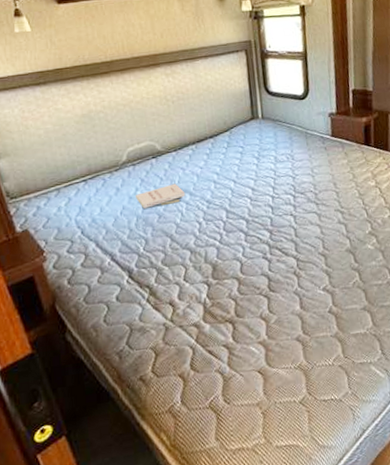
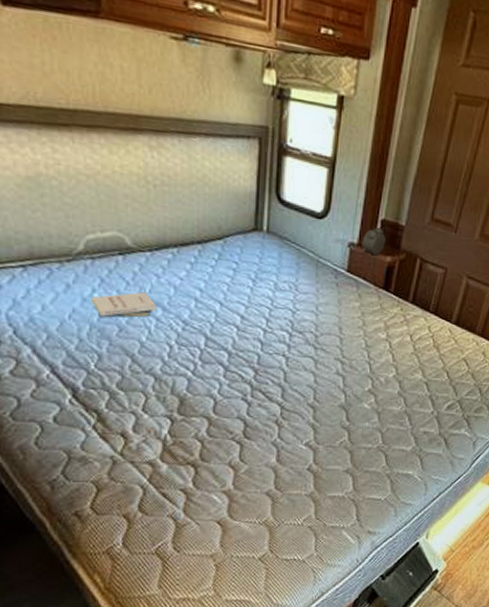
alarm clock: none [339,96,359,120] -> present [362,226,386,256]

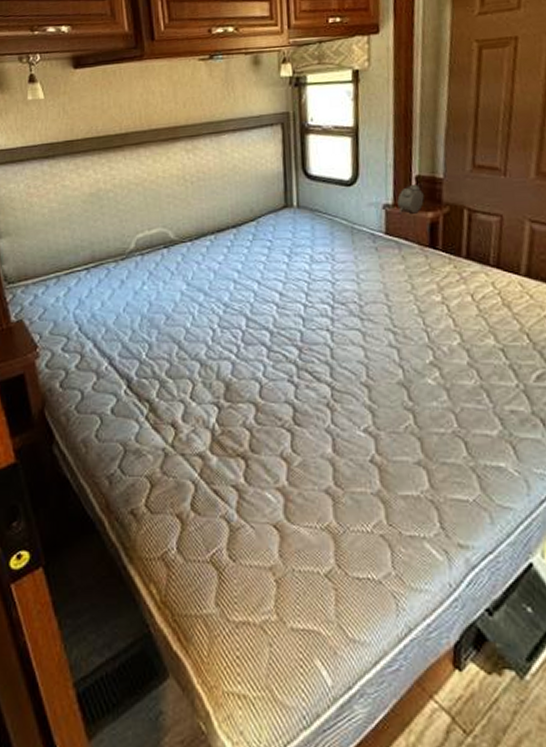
books: present [91,292,157,318] -> none [142,280,199,308]

